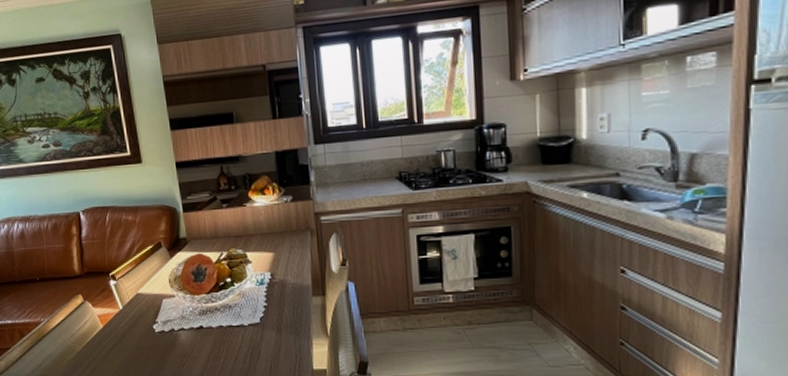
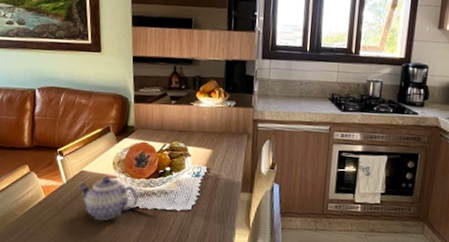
teapot: none [134,296,202,346] -> present [77,176,140,221]

